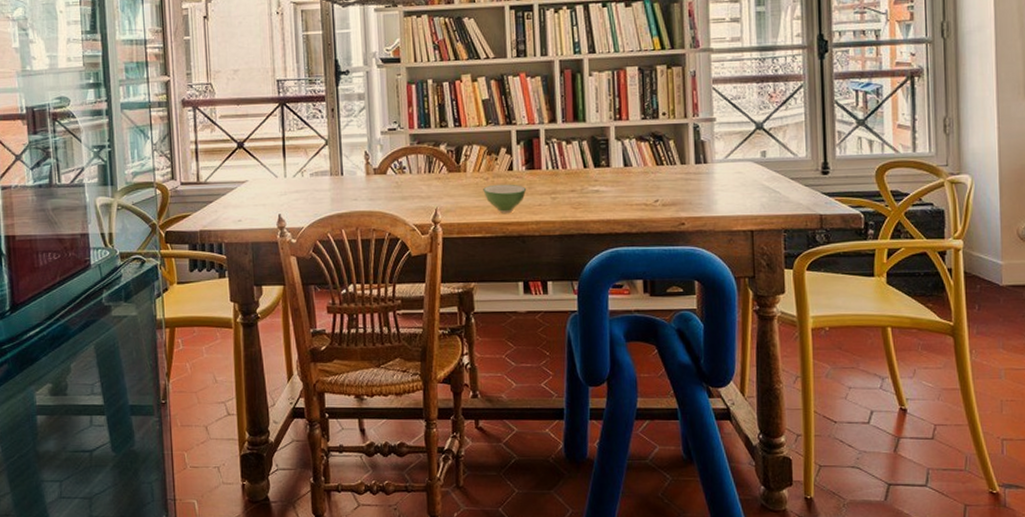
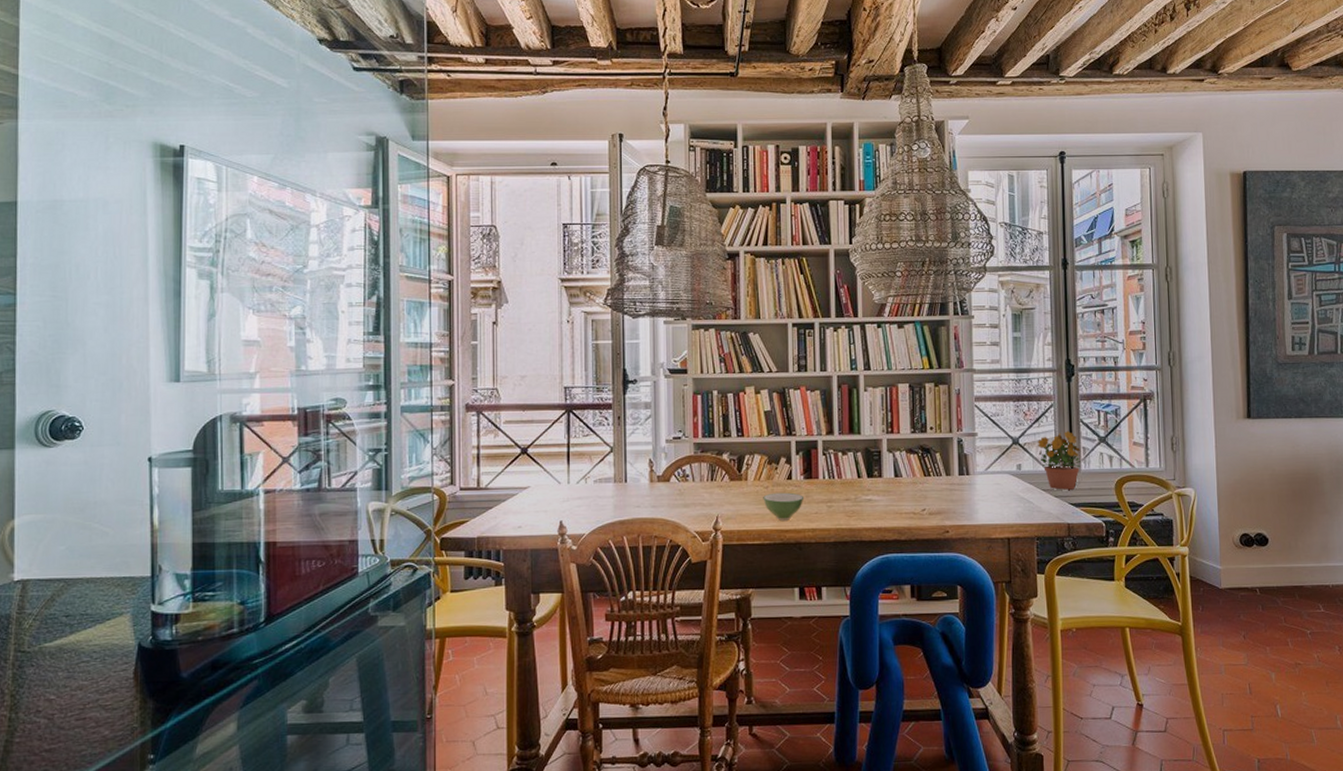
flowerpot: none [785,113,835,179] -> present [1038,430,1081,490]

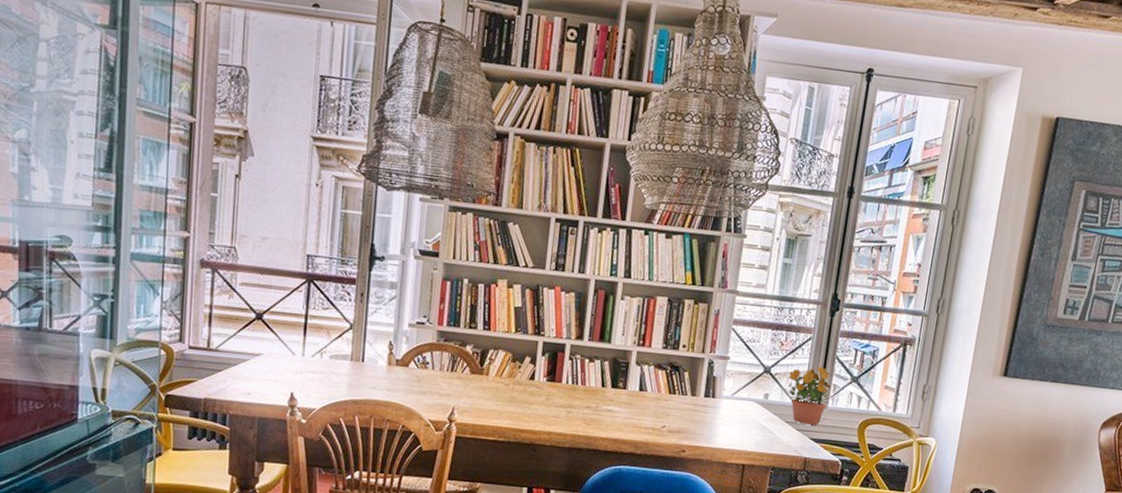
bowl: present [763,492,805,522] -> none [502,391,545,422]

